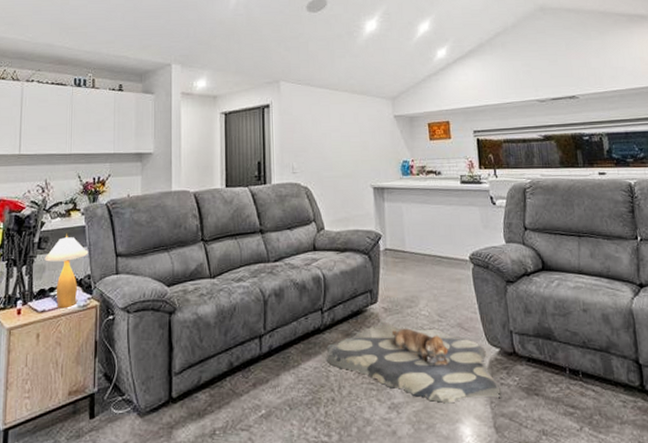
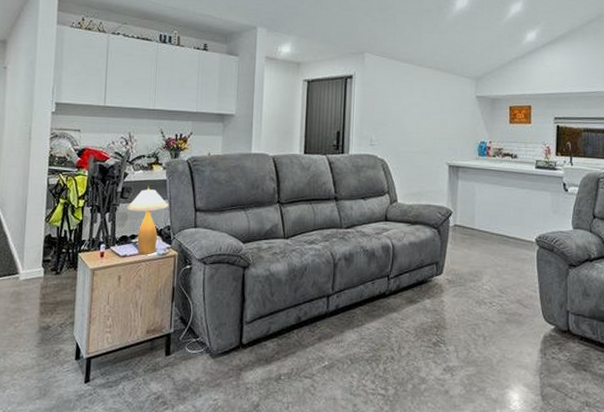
dog bed: present [326,321,502,404] -> none [389,292,552,371]

